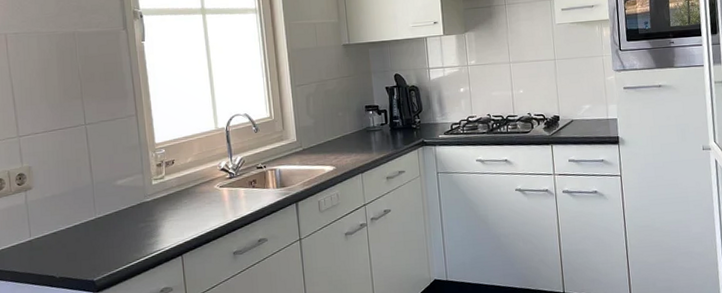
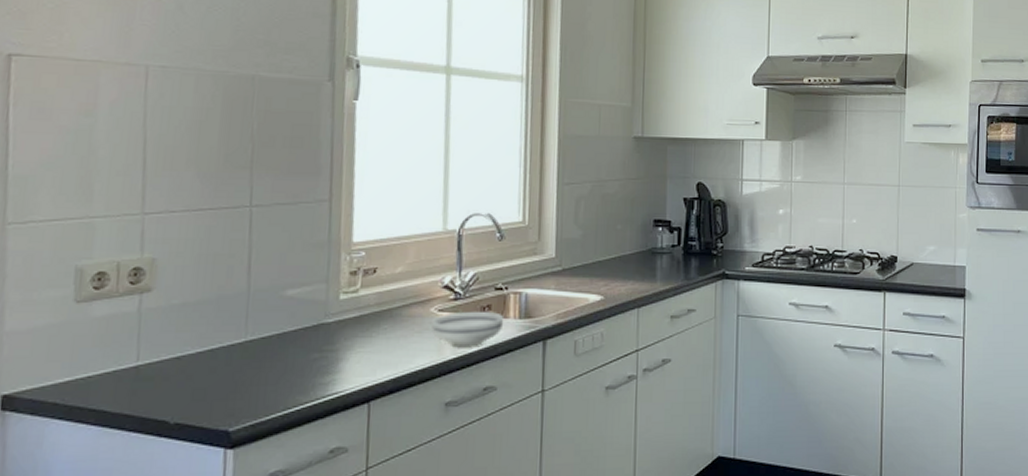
bowl: none [217,185,267,212] -> present [432,312,505,346]

